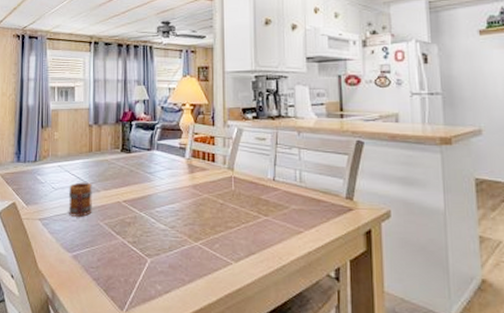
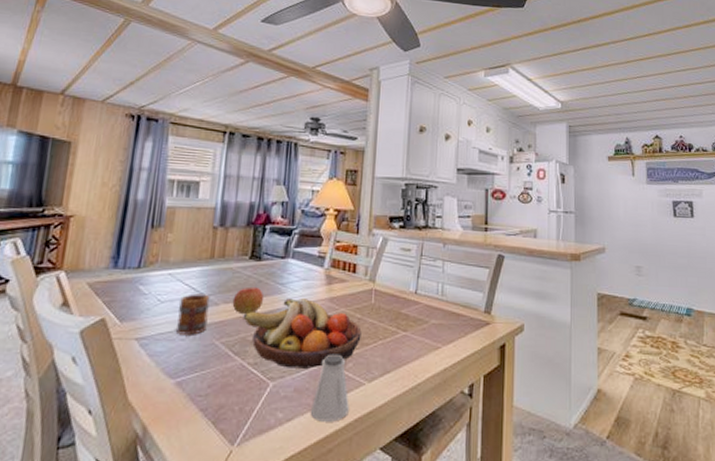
apple: none [110,175,136,199] -> present [232,286,264,314]
fruit bowl: none [120,185,225,248] -> present [243,298,362,369]
saltshaker: none [186,235,219,296] -> present [311,354,349,422]

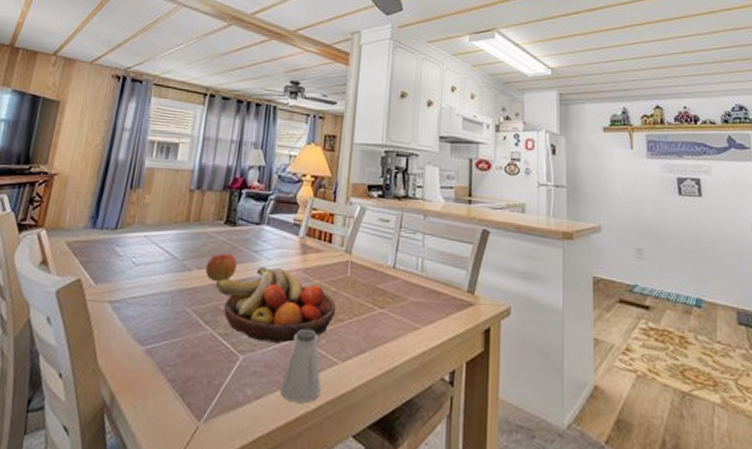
mug: present [175,294,210,337] -> none [148,257,184,302]

